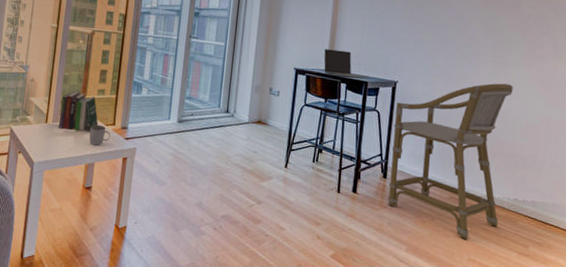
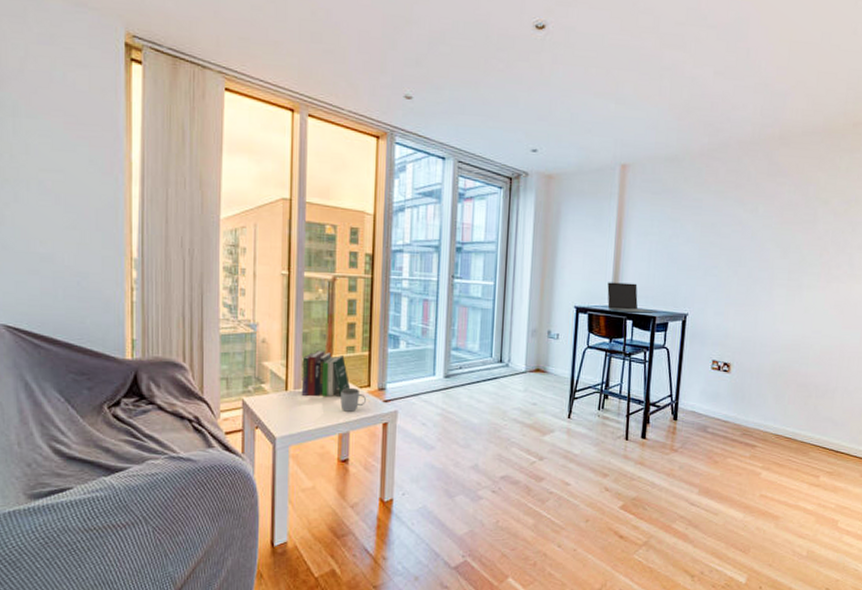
bar stool: present [388,83,513,240] -> none [679,309,808,477]

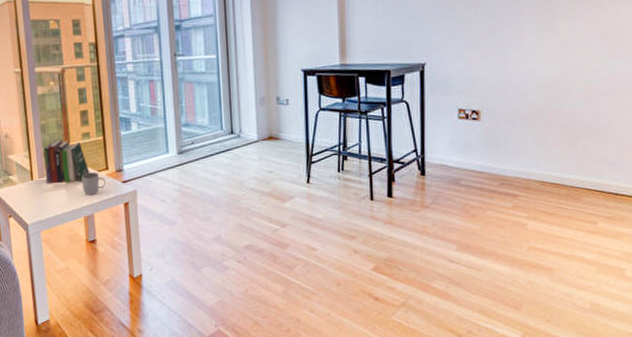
laptop: present [607,282,659,314] -> none [334,38,393,70]

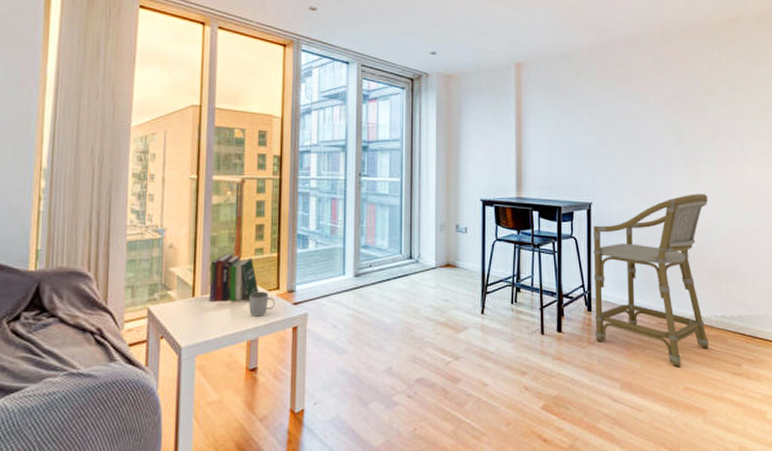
bar stool: none [427,43,565,228] -> present [593,194,709,368]

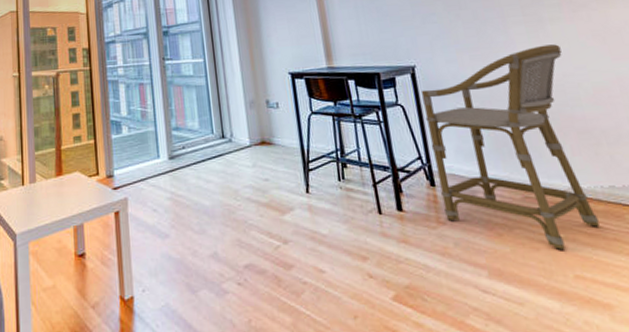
books: present [208,254,260,303] -> none [35,143,81,190]
mug: present [249,291,275,317] -> none [72,177,96,203]

